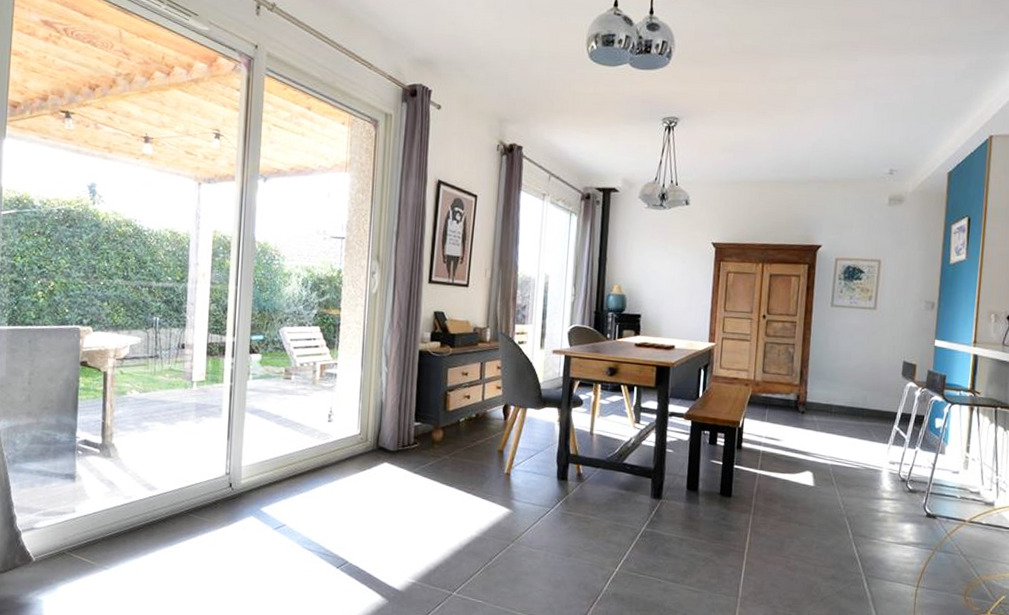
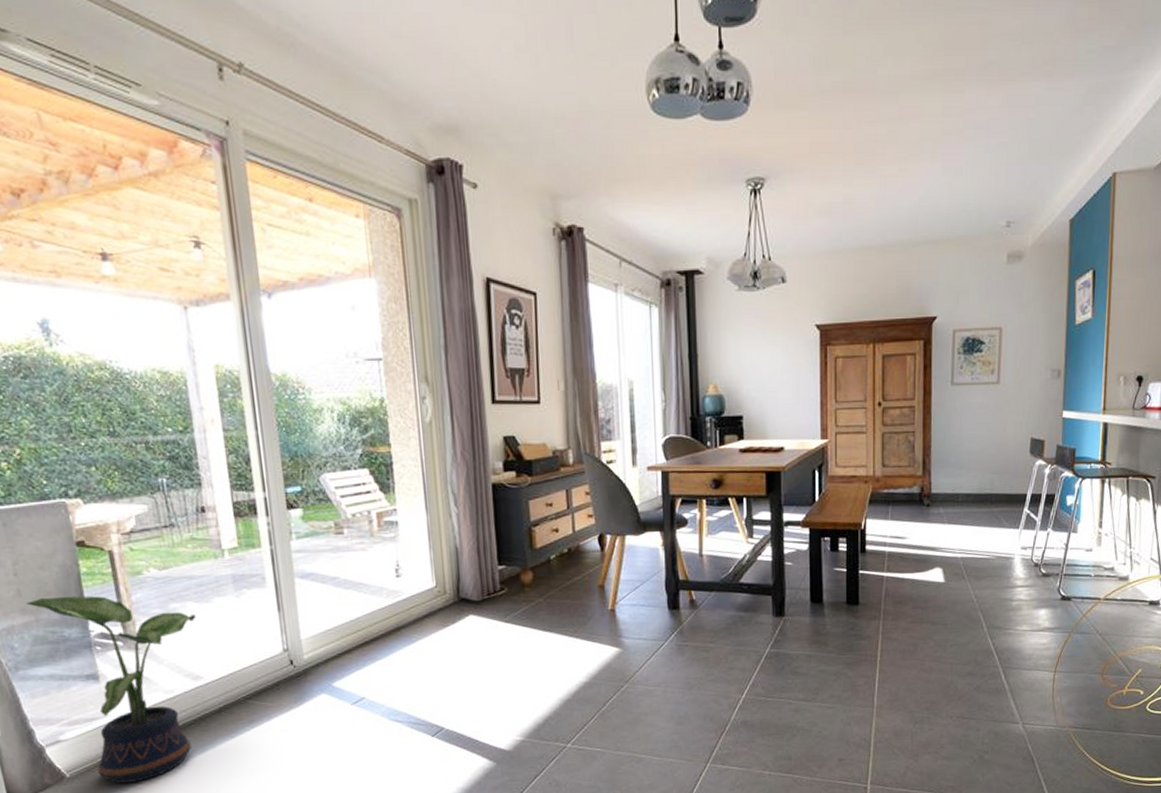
potted plant: none [32,404,162,574] -> present [26,596,197,783]

